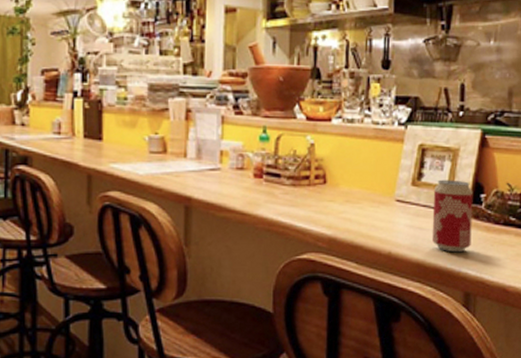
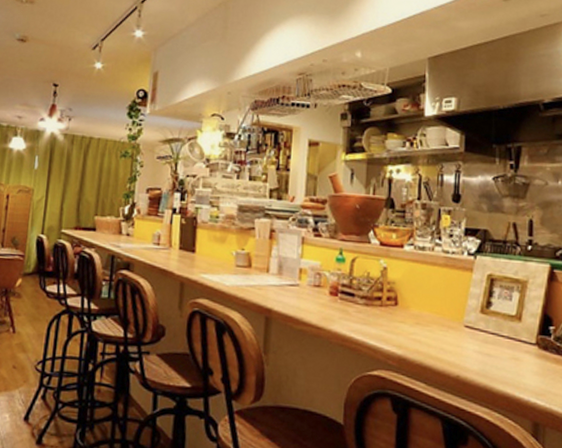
beverage can: present [431,179,473,253] -> none [500,309,542,382]

